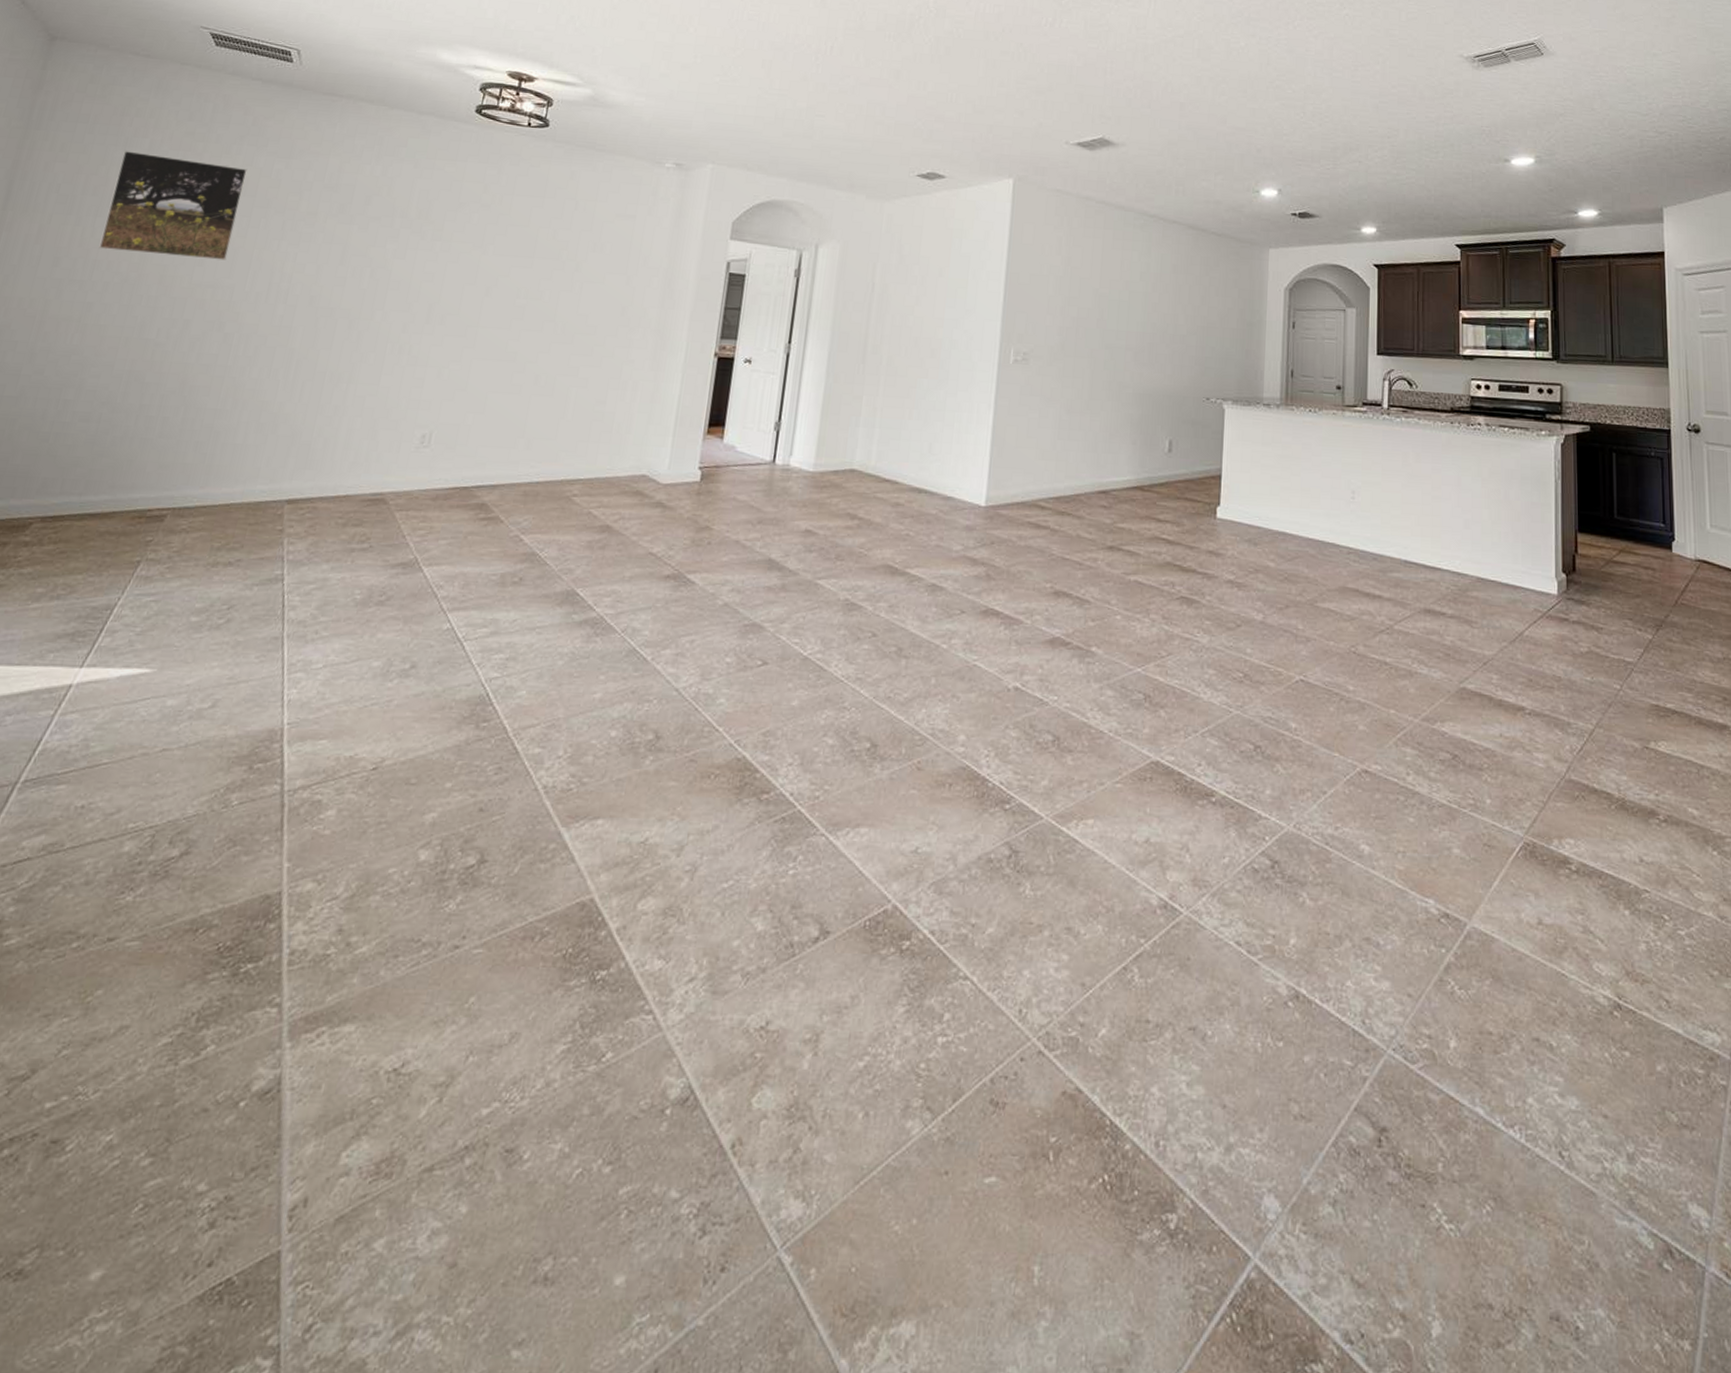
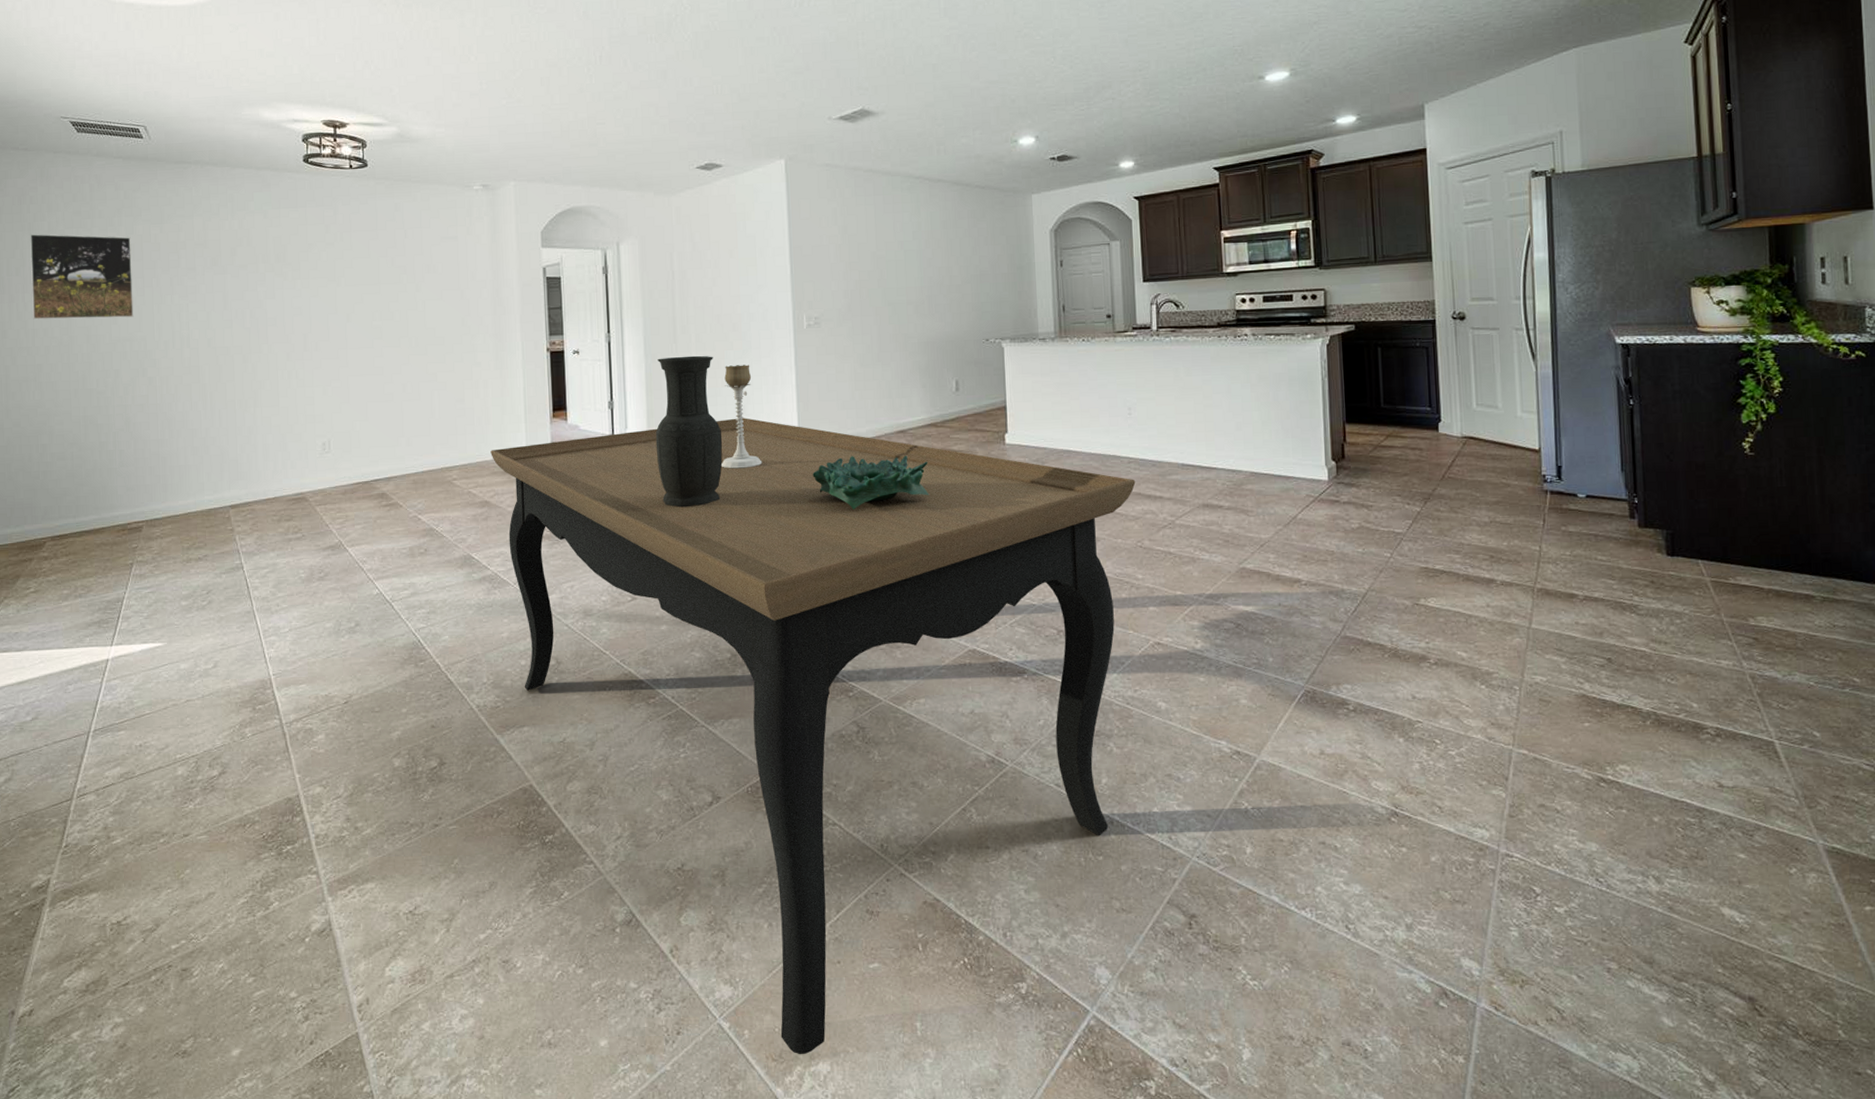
dining table: none [608,456,1354,1309] -> present [490,417,1136,1055]
vase: none [819,378,904,557] -> present [655,355,723,508]
candle holder: none [893,395,944,517] -> present [720,364,763,469]
decorative bowl: none [997,514,1129,578] -> present [812,455,929,509]

